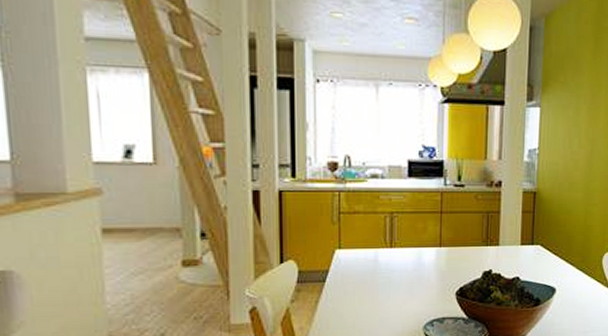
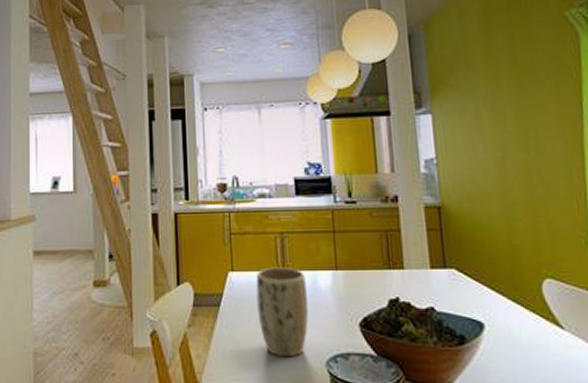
plant pot: none [363,245,411,325] -> present [256,268,309,358]

